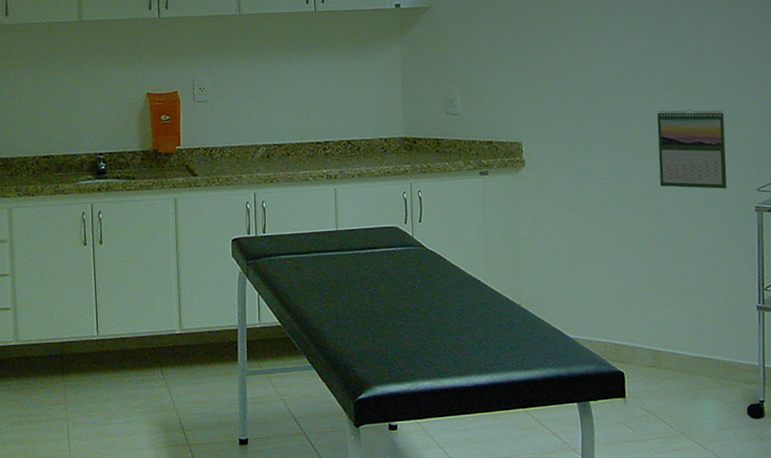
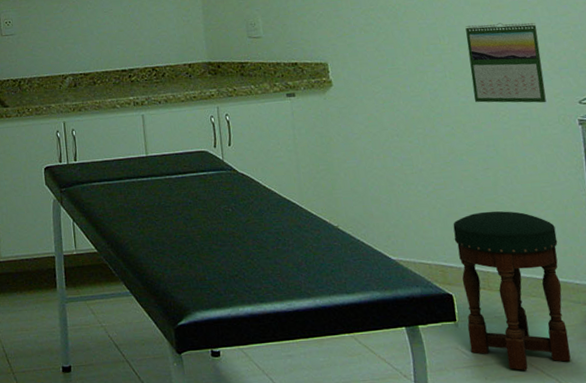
stool: none [630,292,728,444] -> present [453,211,571,370]

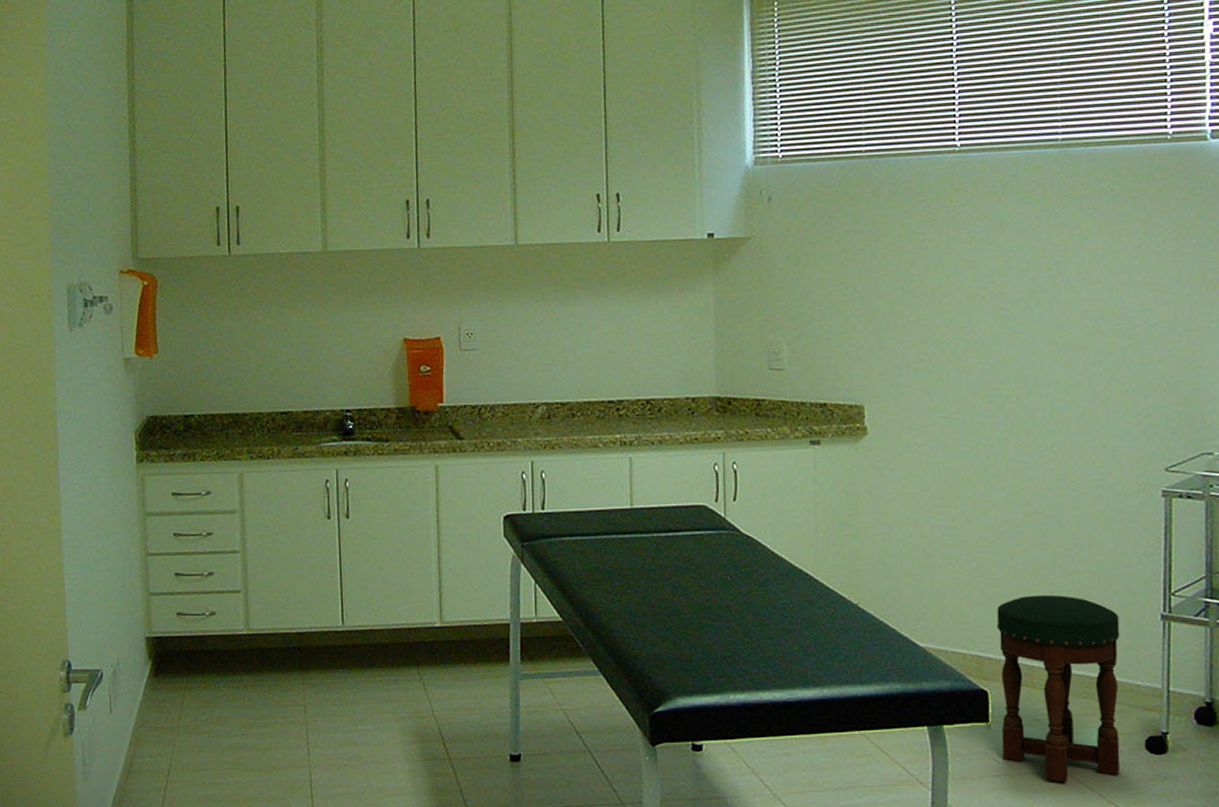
calendar: present [465,22,547,103] -> none [1037,367,1127,468]

